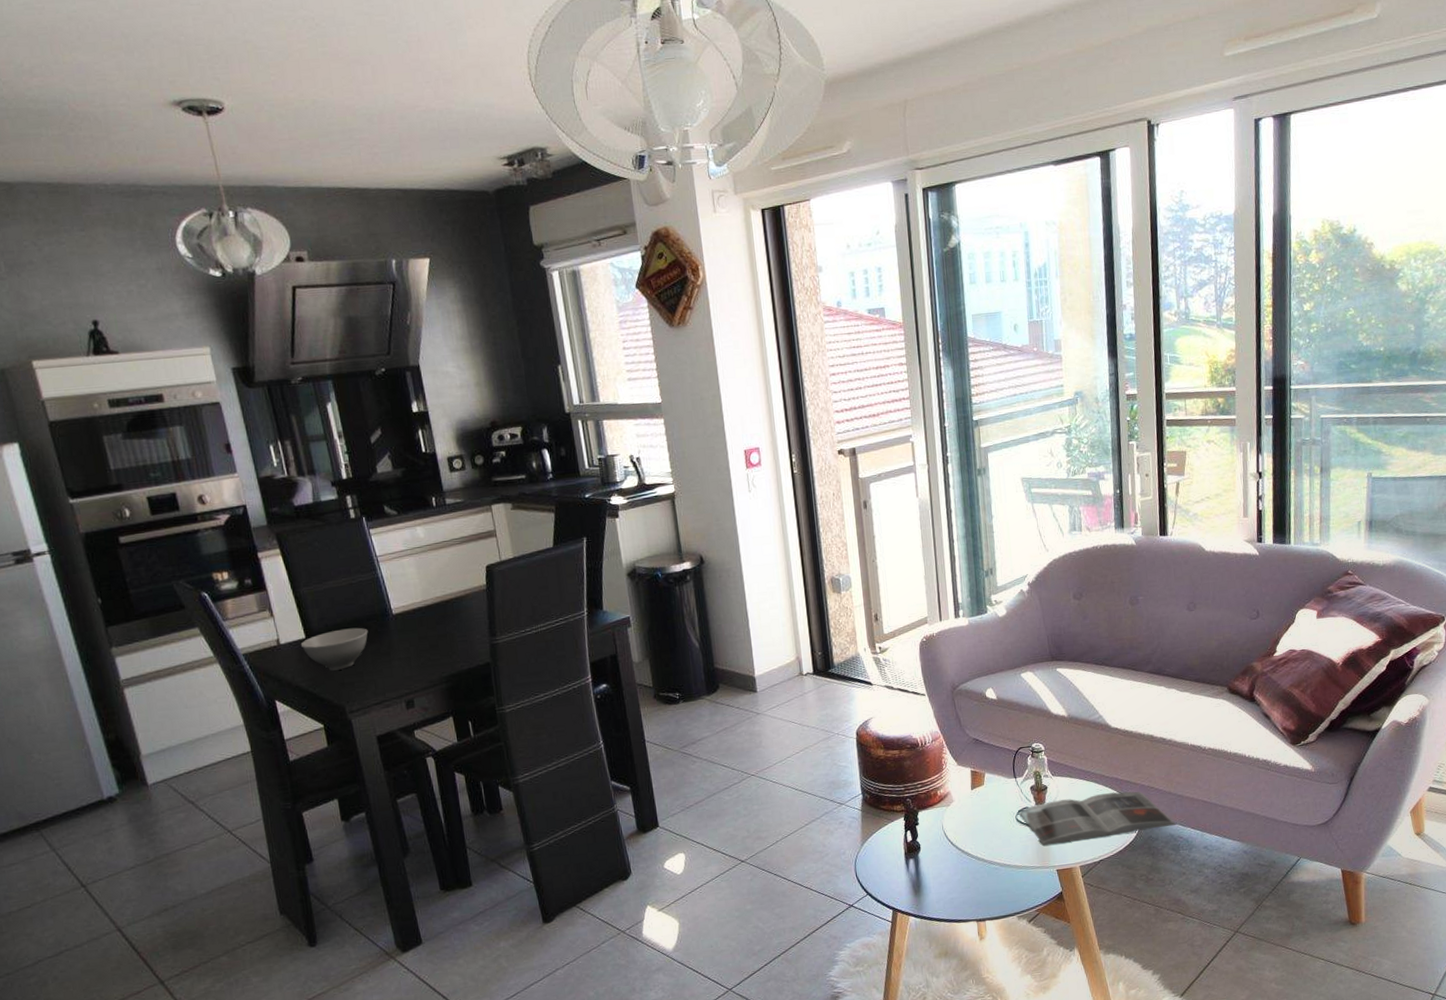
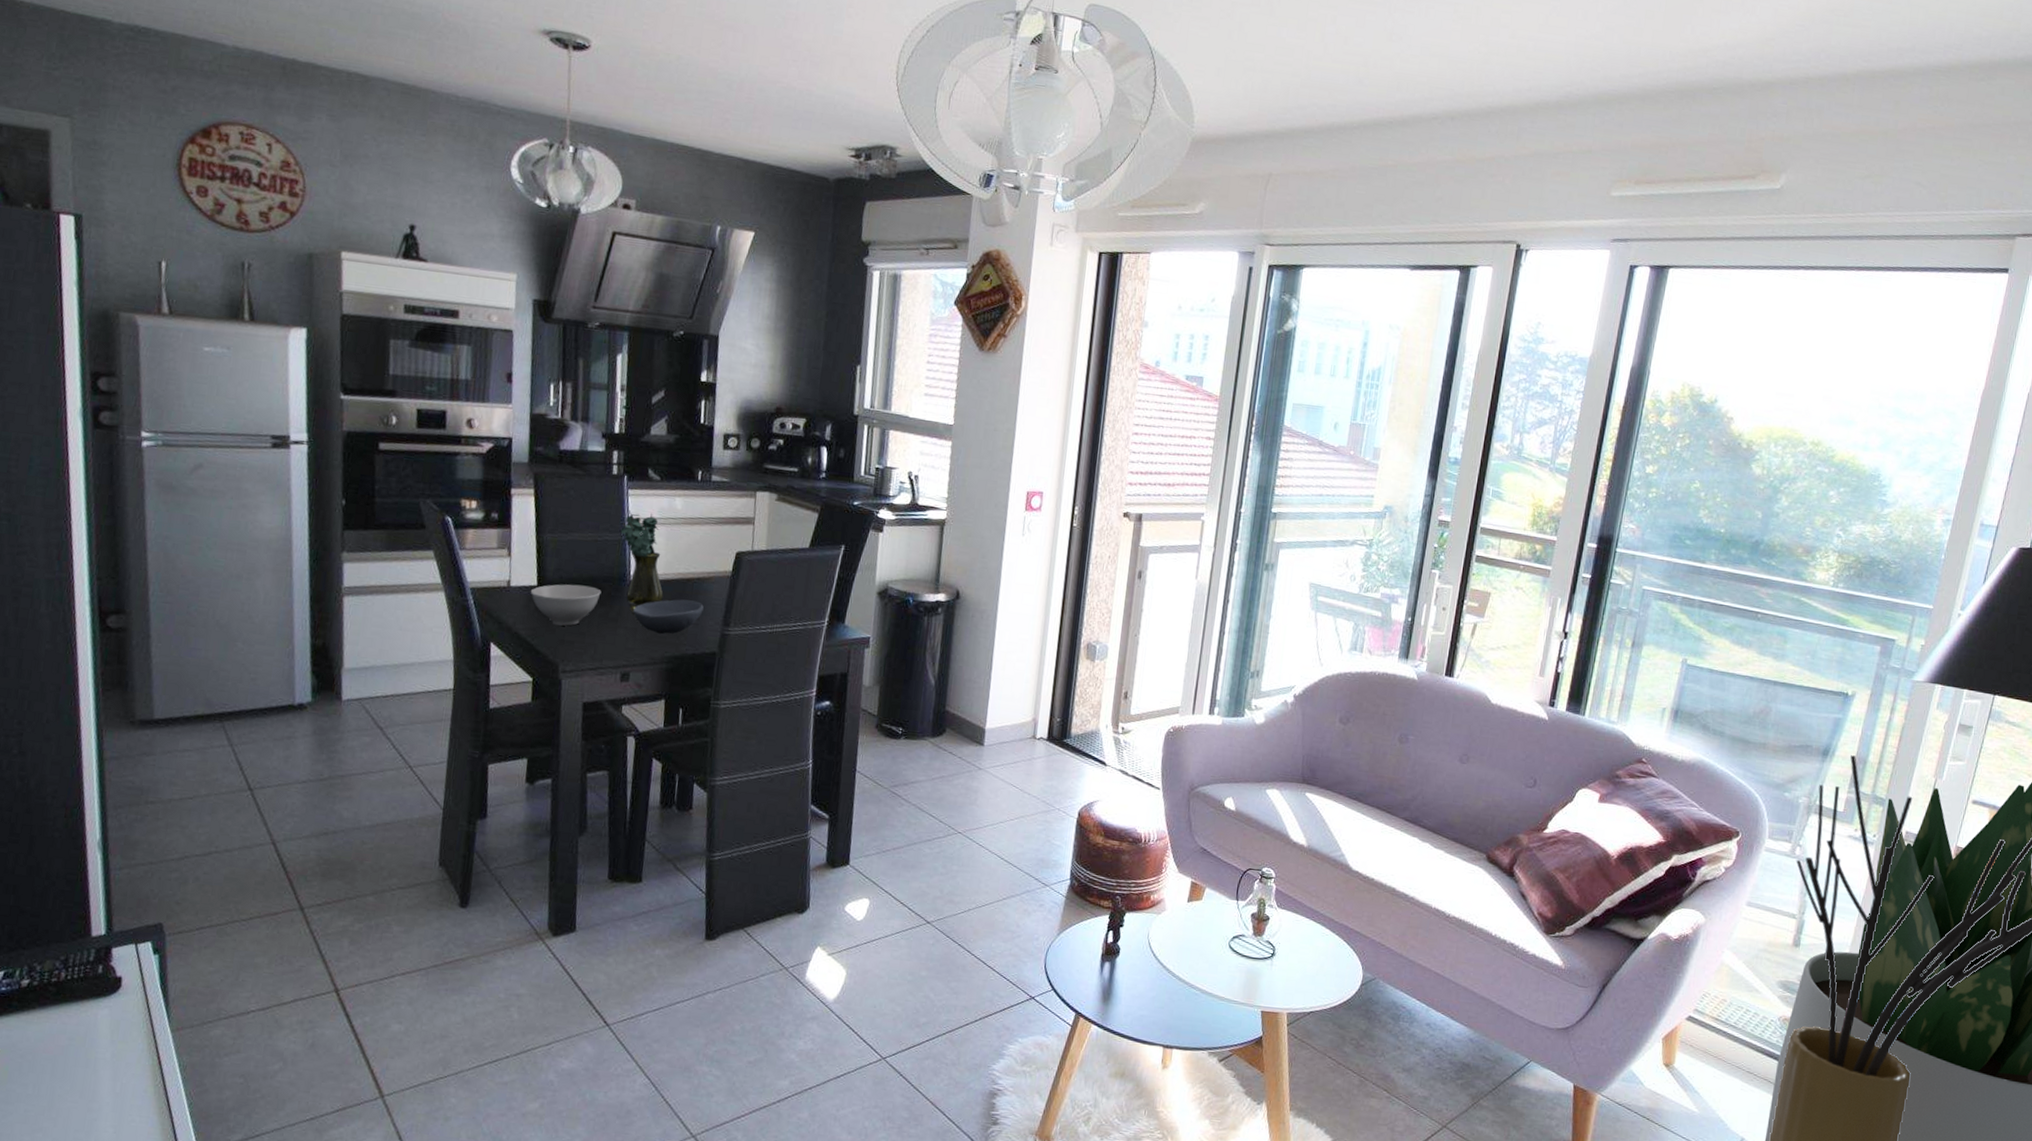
vase: none [372,547,428,645] -> present [620,510,664,615]
bowl: none [402,619,468,658] -> present [633,599,704,635]
magazine: present [1019,791,1177,846] -> none [1234,934,1402,992]

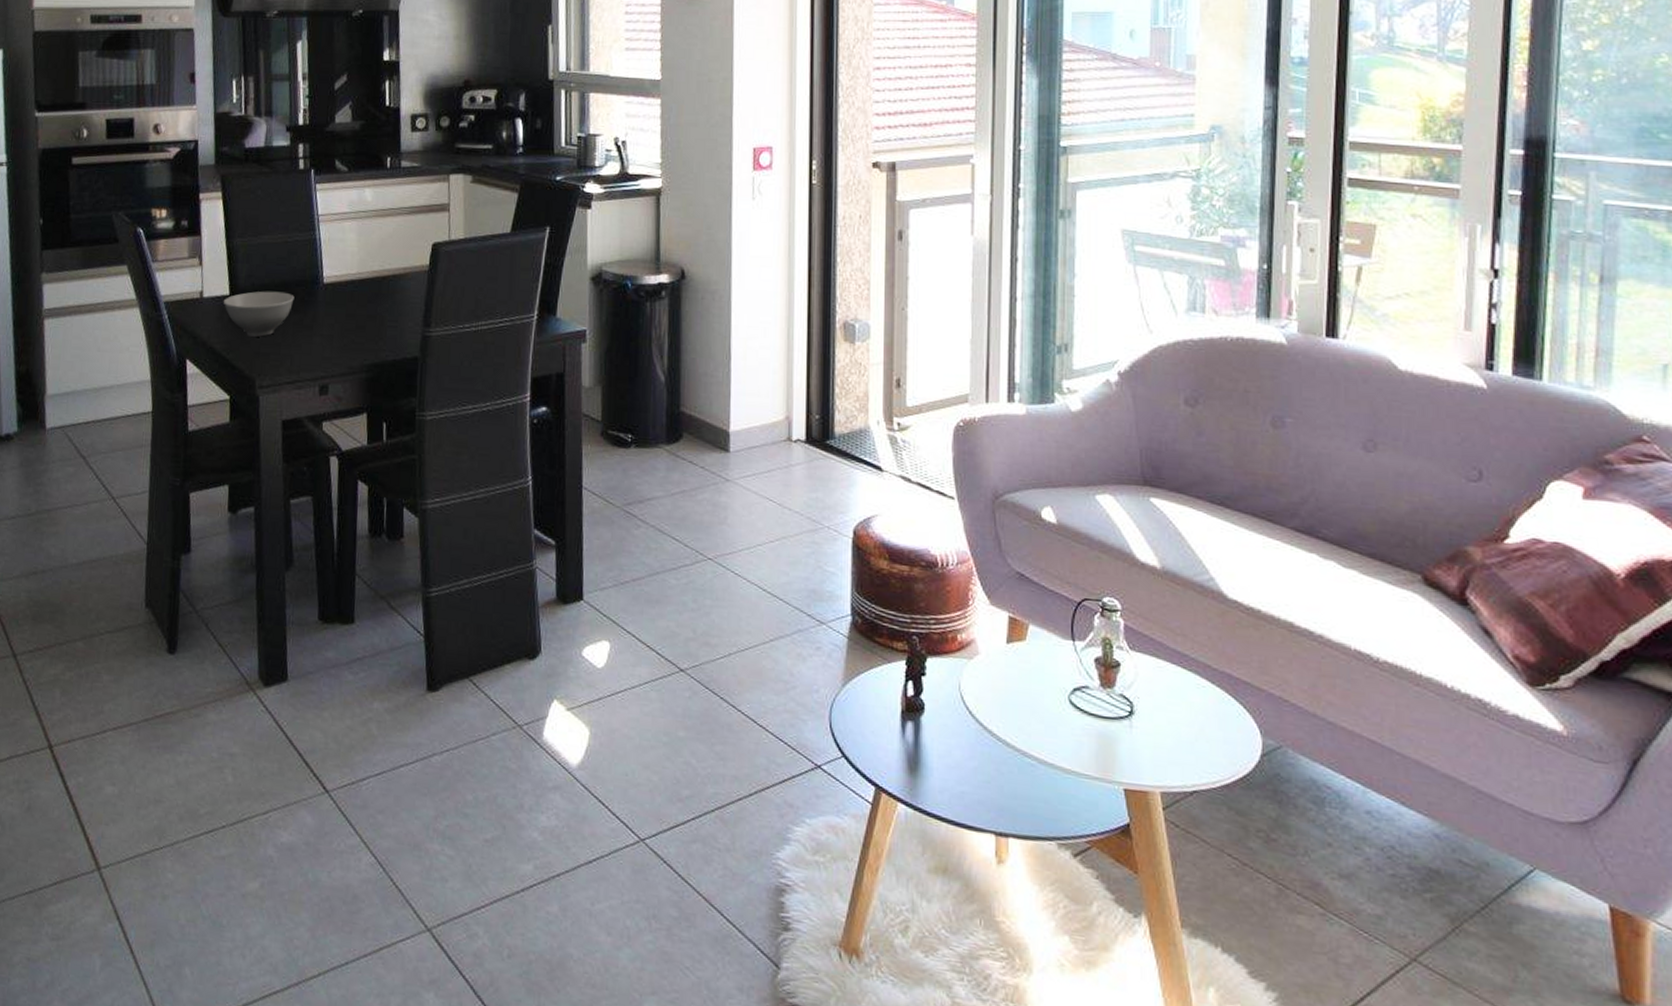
vase: present [620,510,664,615] -> none [310,206,359,321]
bowl: present [633,599,704,635] -> none [328,300,402,340]

